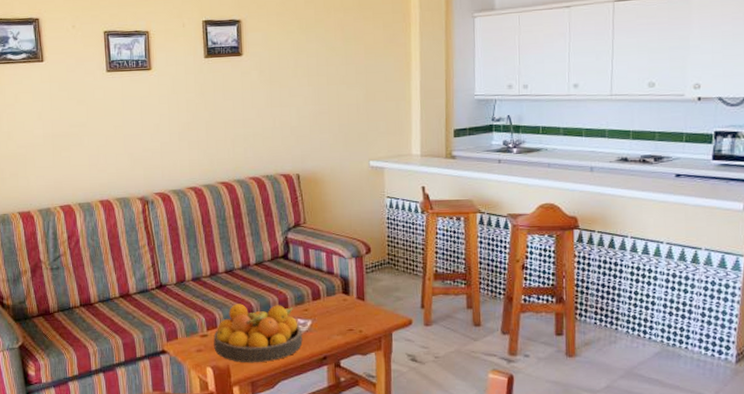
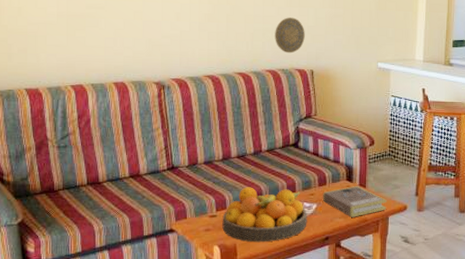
decorative plate: none [256,118,289,158] -> present [275,17,305,54]
book: none [317,298,389,334] -> present [322,185,387,217]

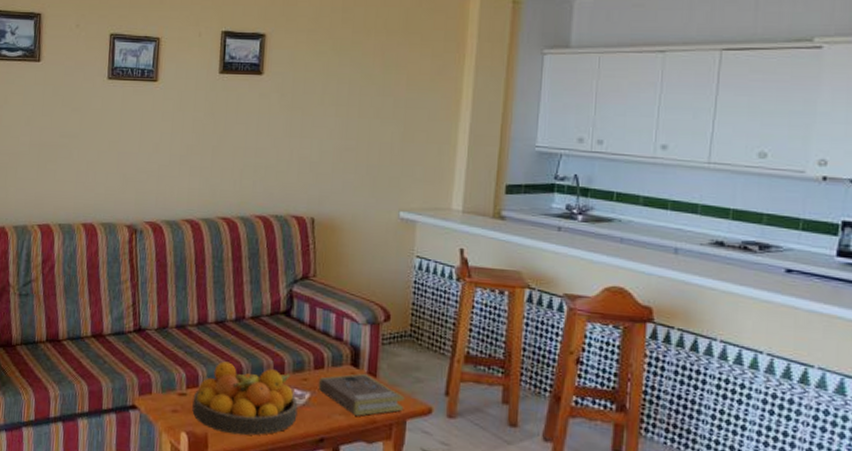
decorative plate: present [275,17,305,54] -> none [268,150,306,196]

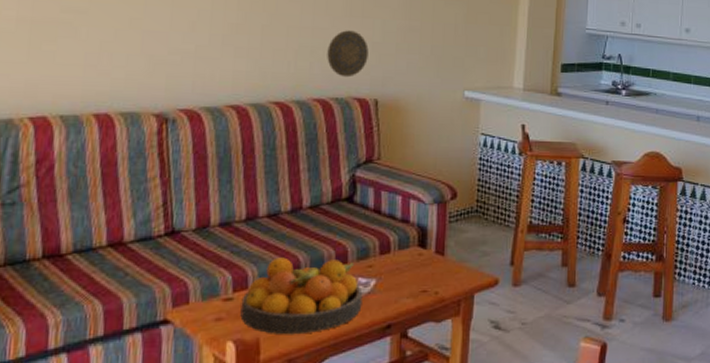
decorative plate: none [268,150,306,196] -> present [327,30,369,78]
book: present [318,373,405,416] -> none [384,253,472,297]

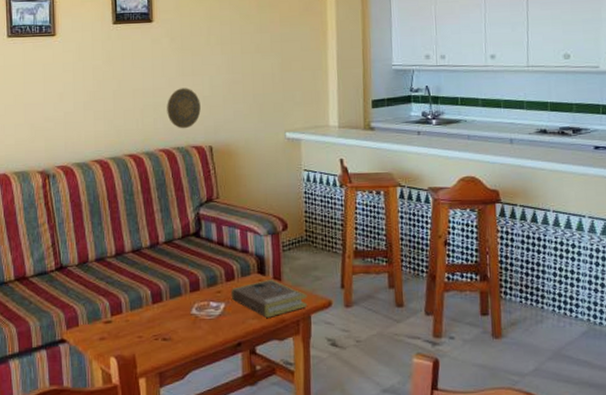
fruit bowl: present [240,257,363,335] -> none [118,286,215,352]
book: none [384,253,472,297] -> present [230,278,308,318]

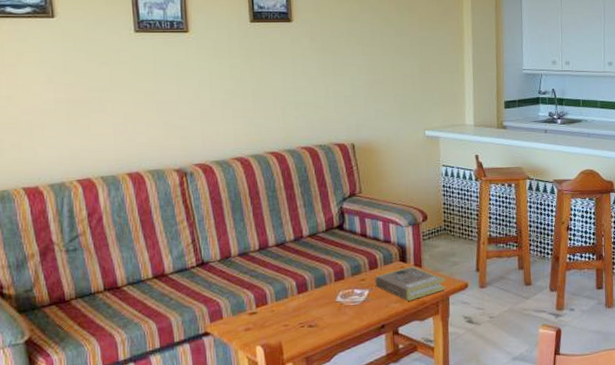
decorative plate: present [167,88,201,129] -> none [308,87,343,127]

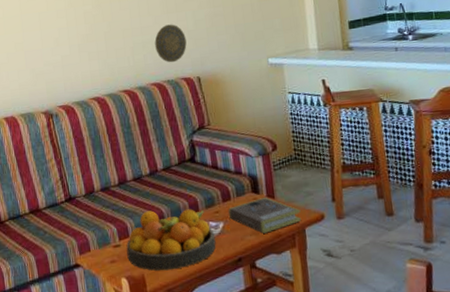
fruit bowl: none [263,276,360,339] -> present [126,209,216,271]
decorative plate: none [308,87,343,127] -> present [154,24,187,63]

